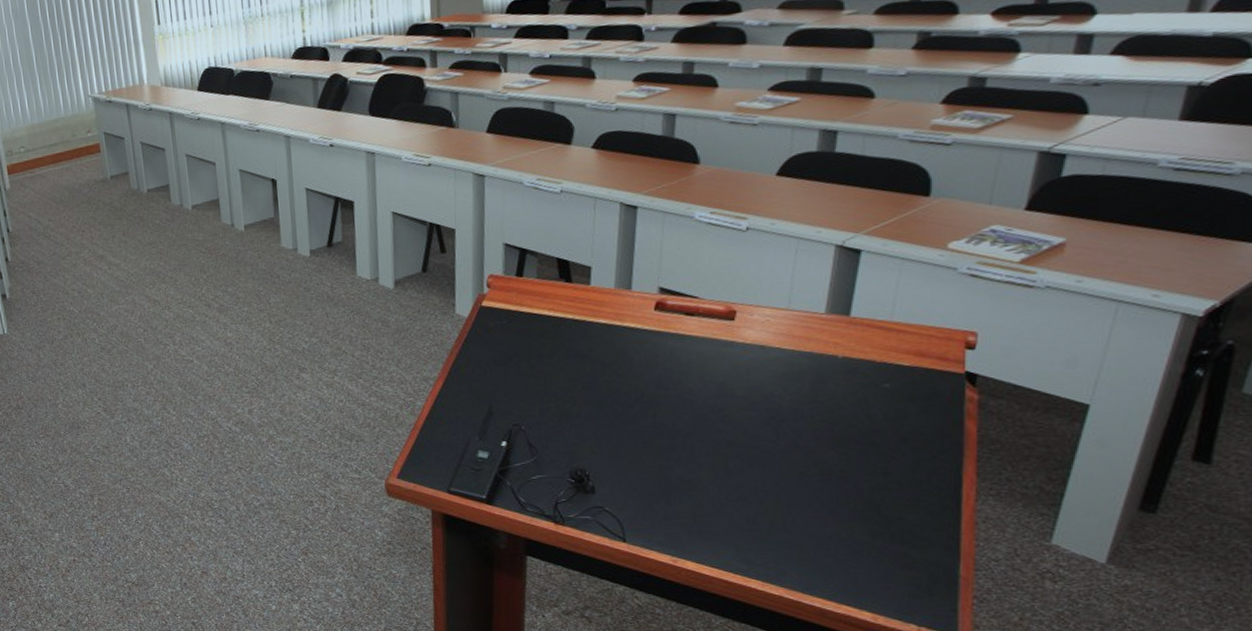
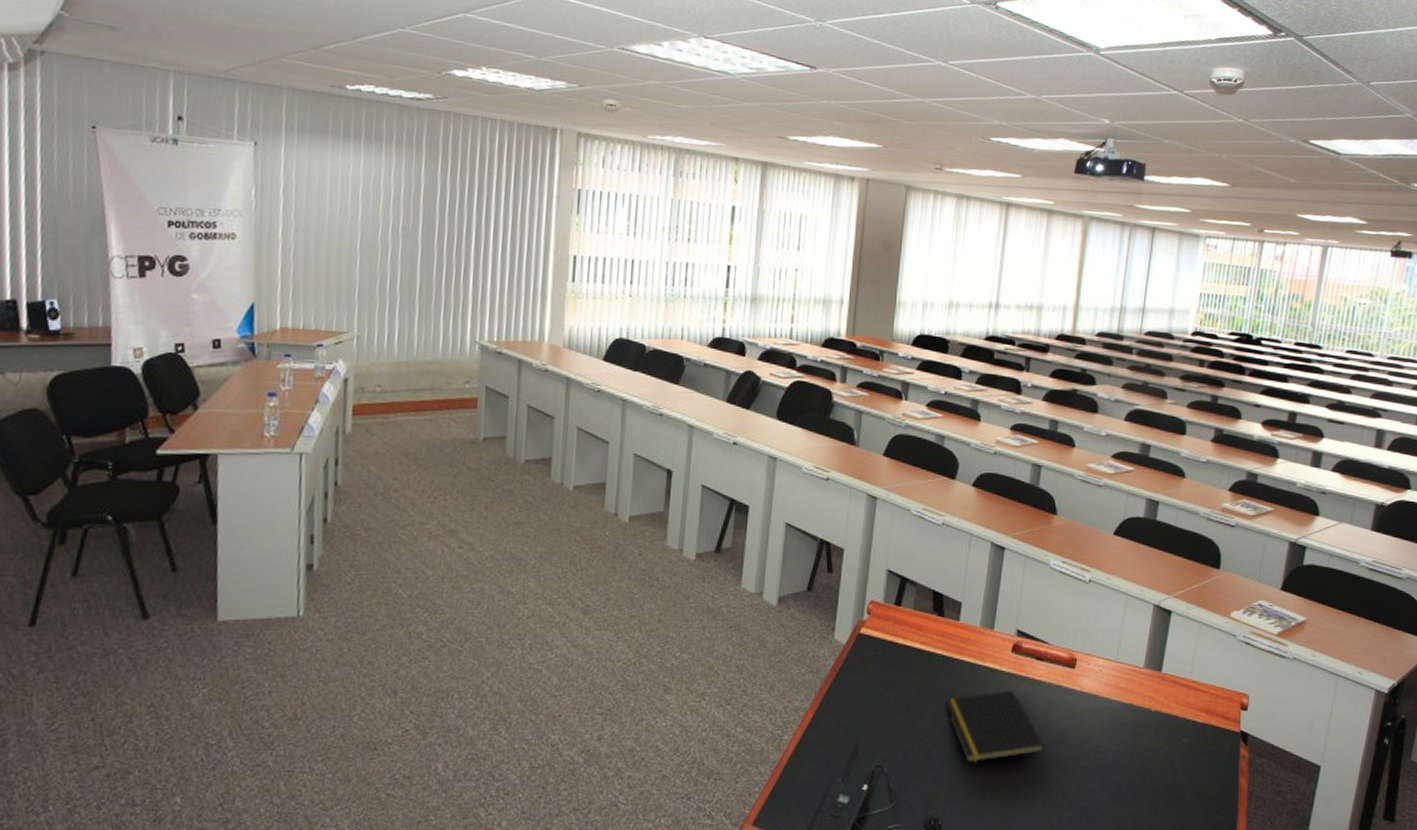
notepad: none [581,347,703,419] -> present [945,690,1045,763]

